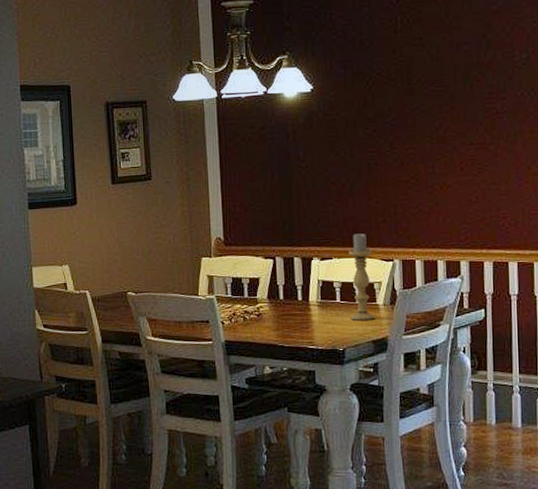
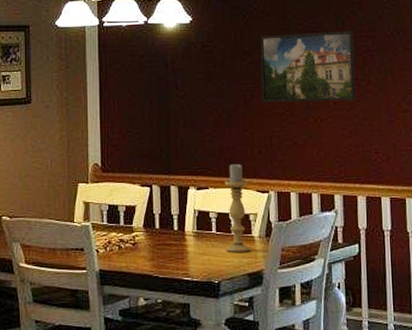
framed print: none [384,93,484,171] -> present [260,31,356,103]

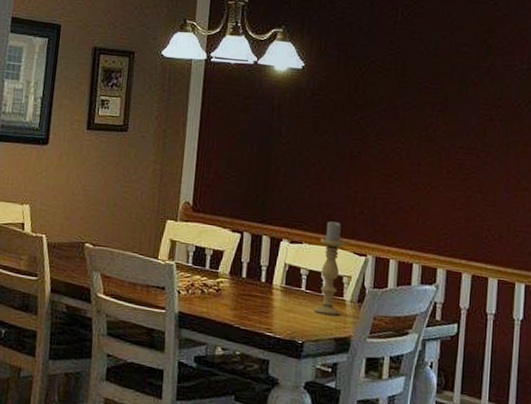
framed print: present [260,31,356,103] -> none [370,91,478,171]

